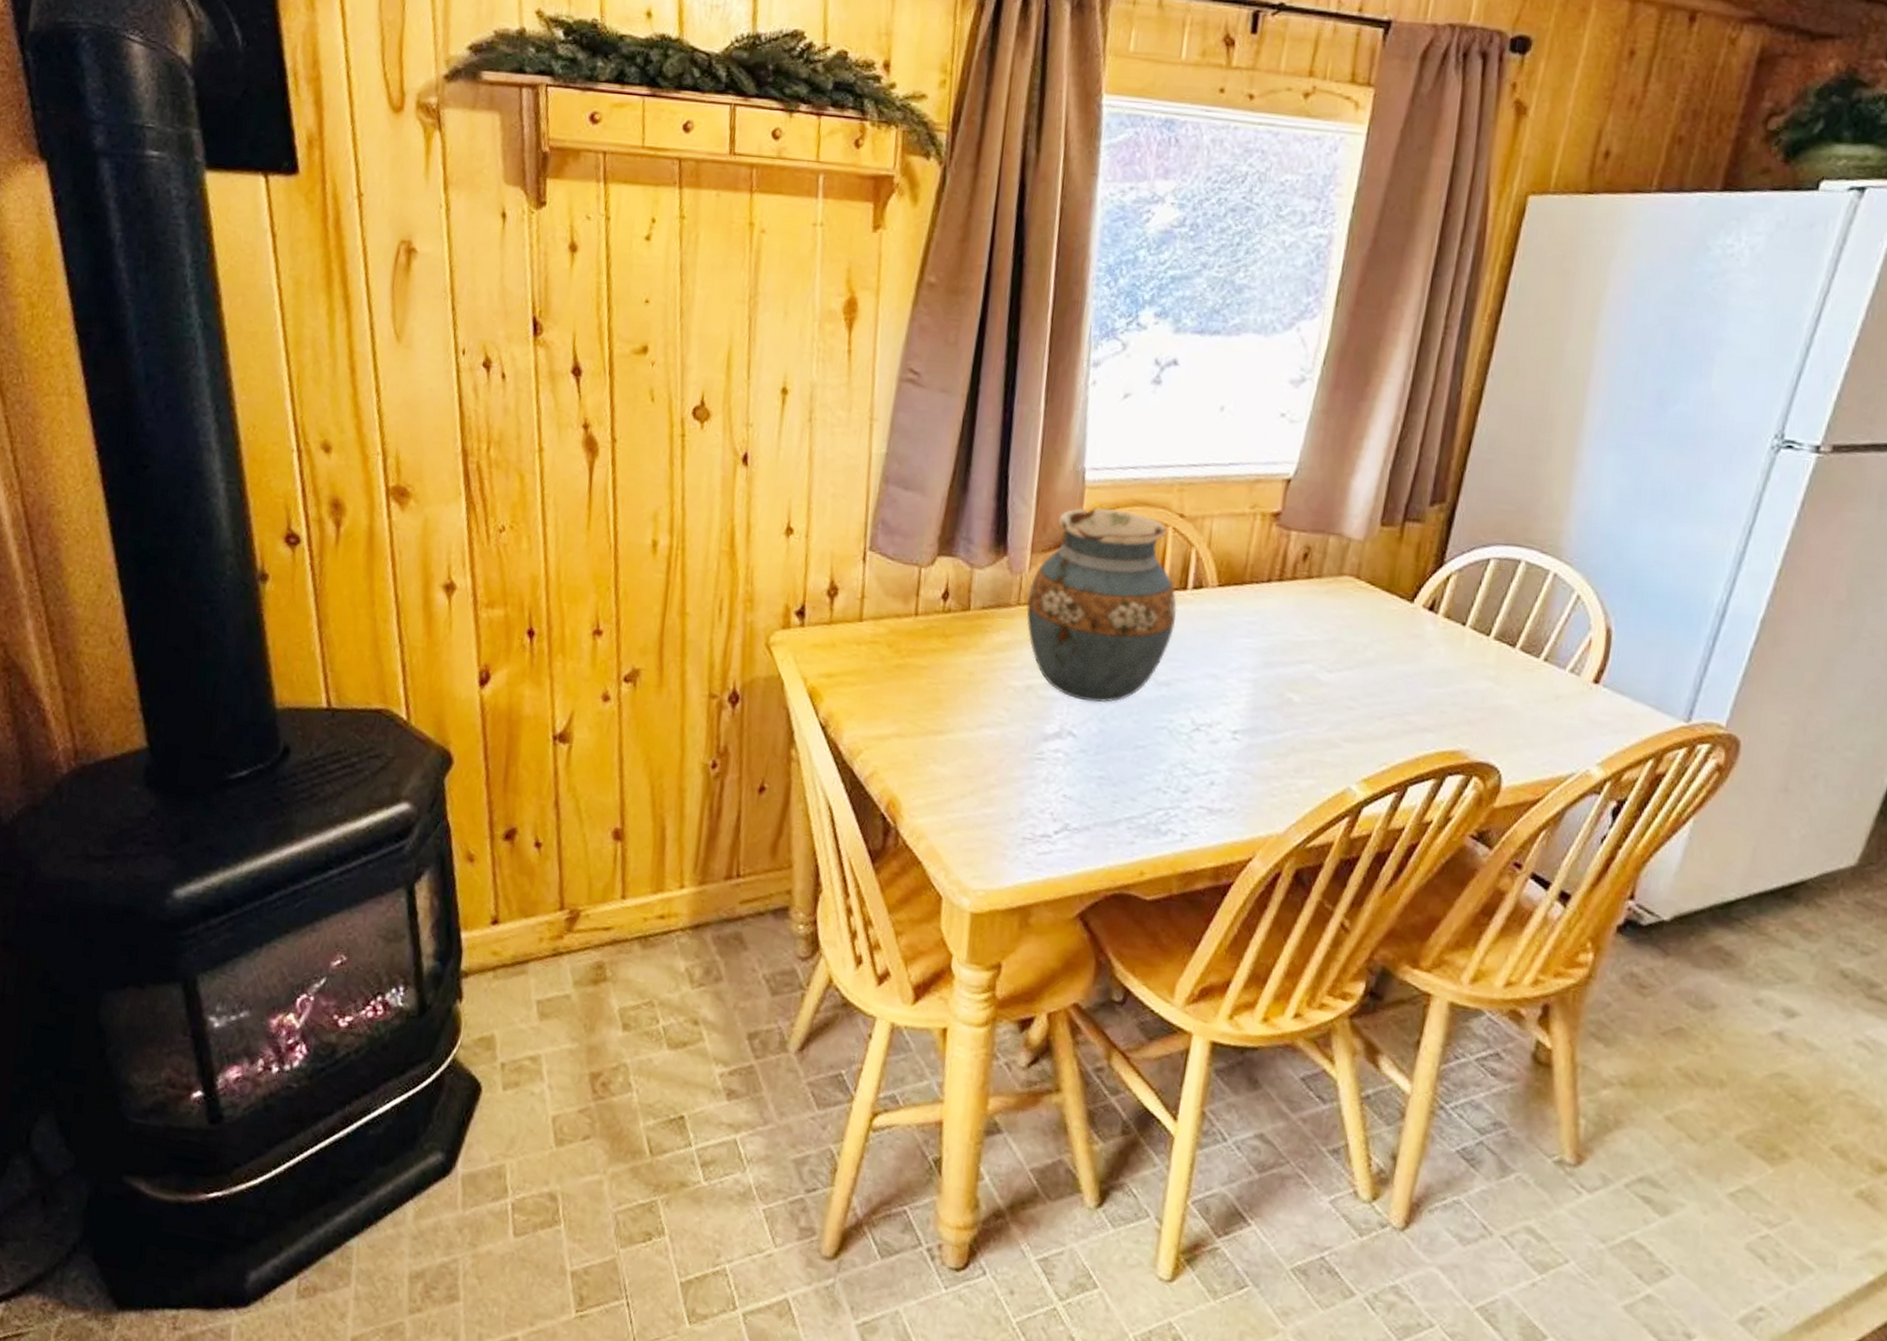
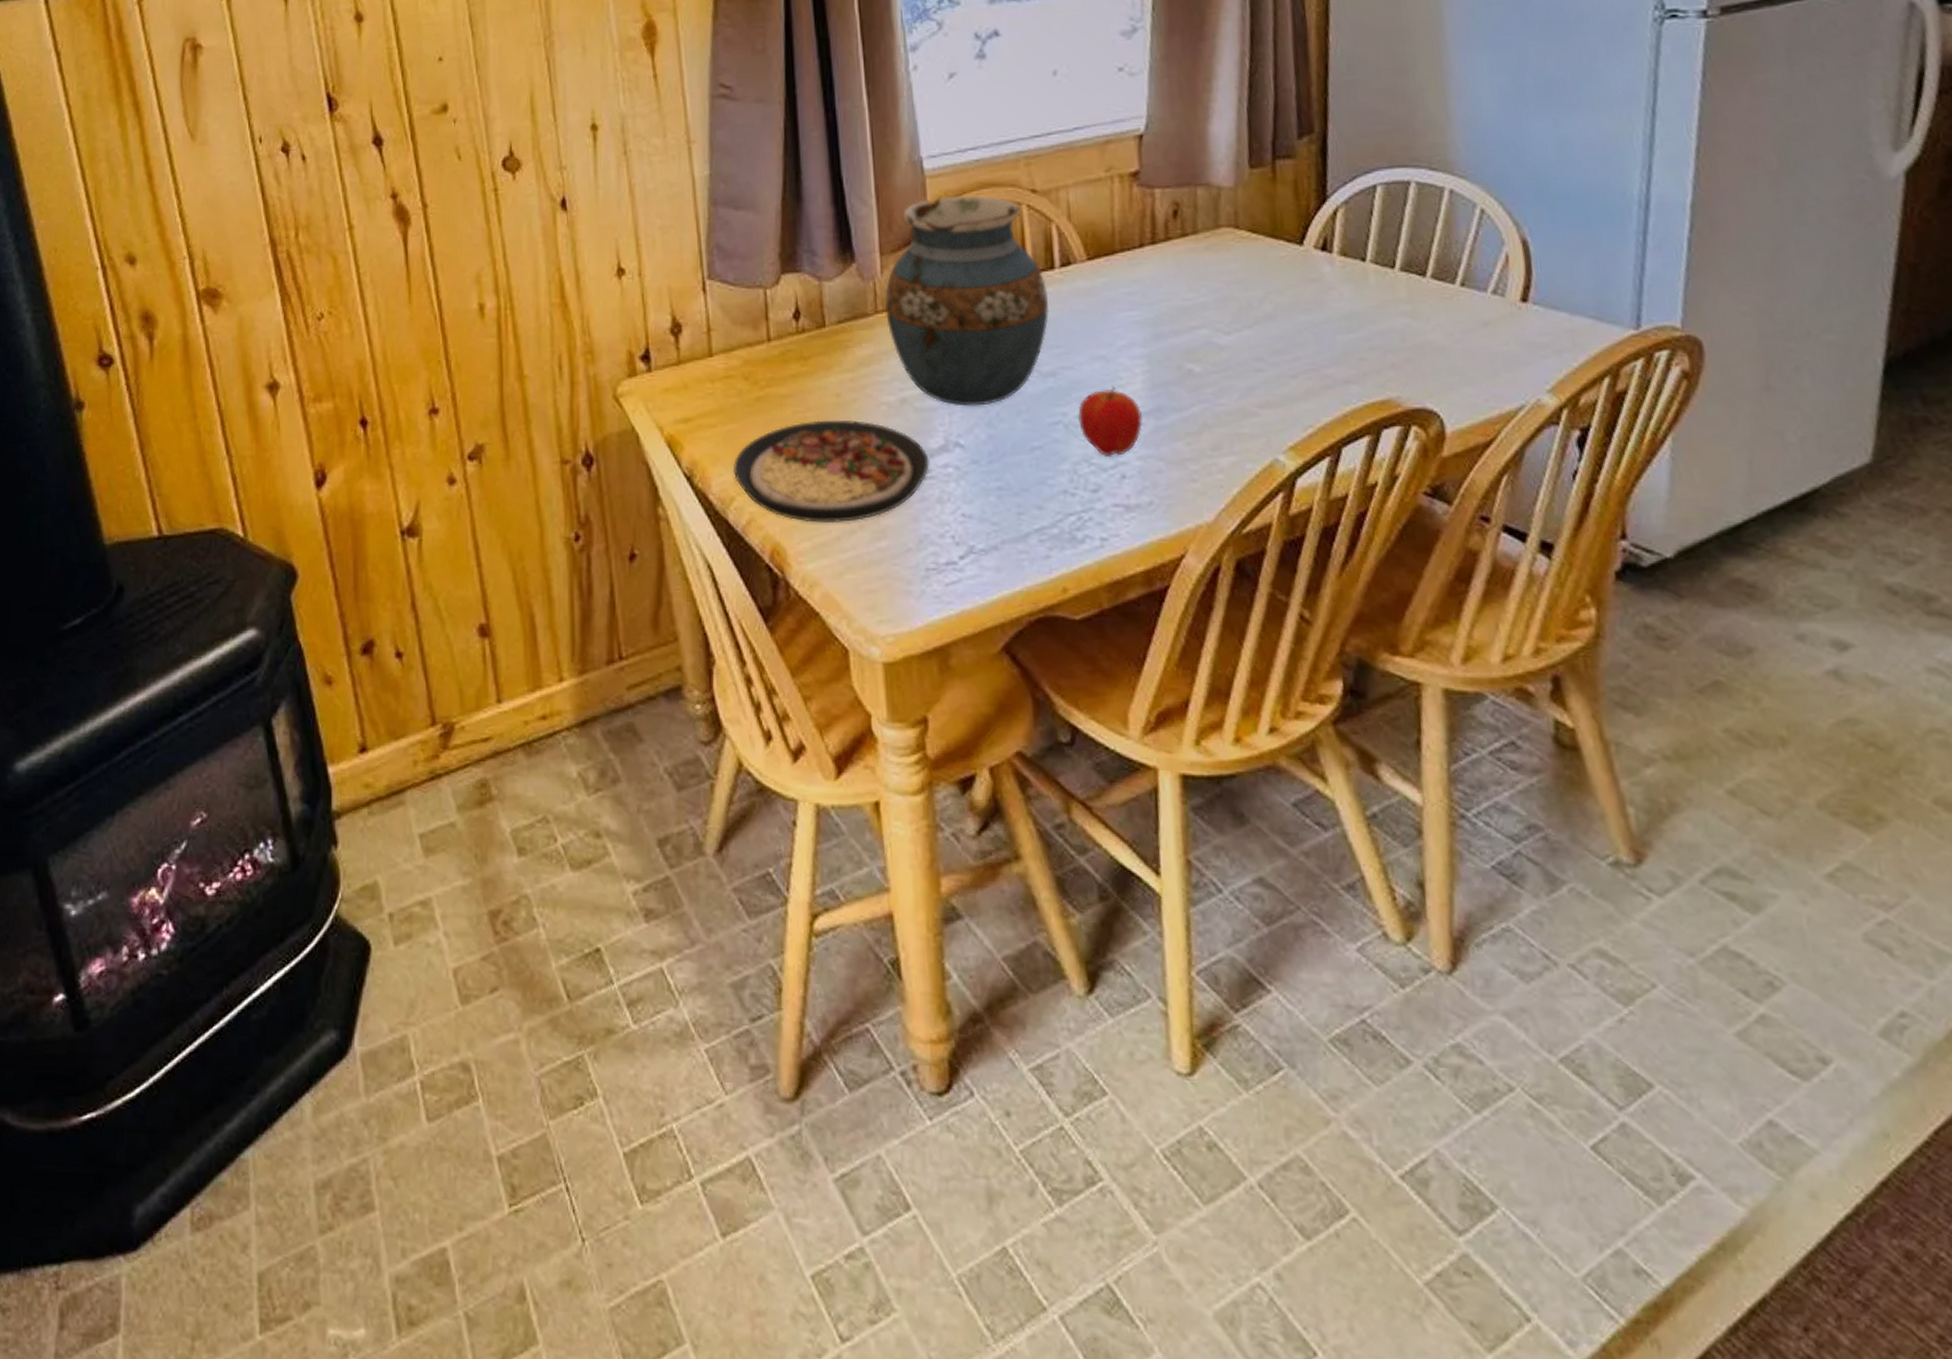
plate: none [864,692,1043,787] -> present [732,420,929,523]
apple: none [1182,702,1240,765] -> present [1078,385,1144,458]

